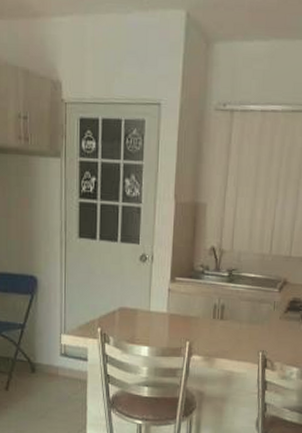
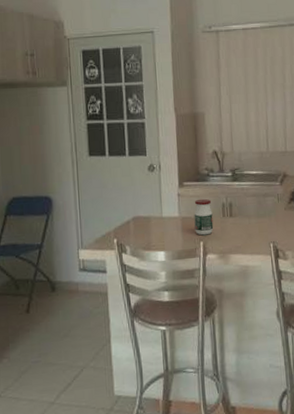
jar: none [182,297,203,336] -> present [194,198,214,236]

